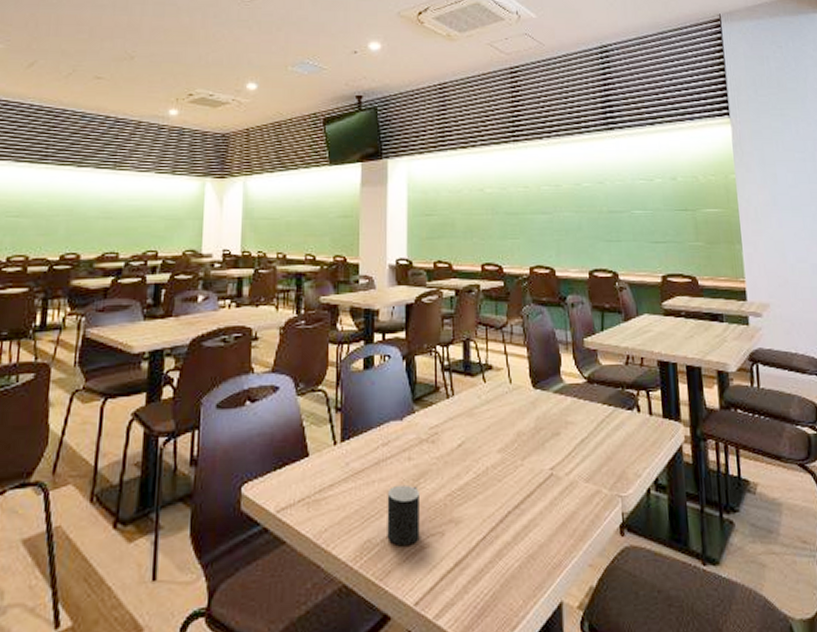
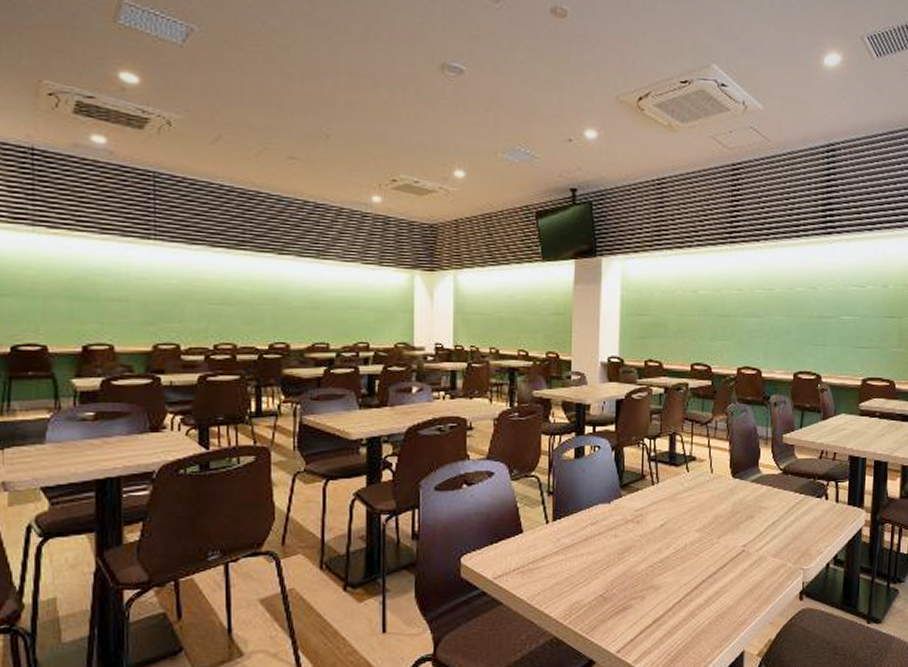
cup: present [387,484,420,547] -> none [594,557,624,607]

